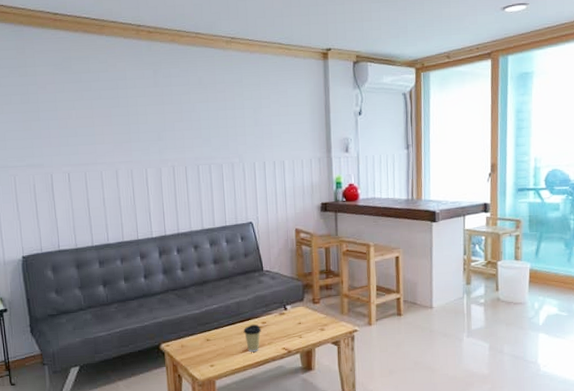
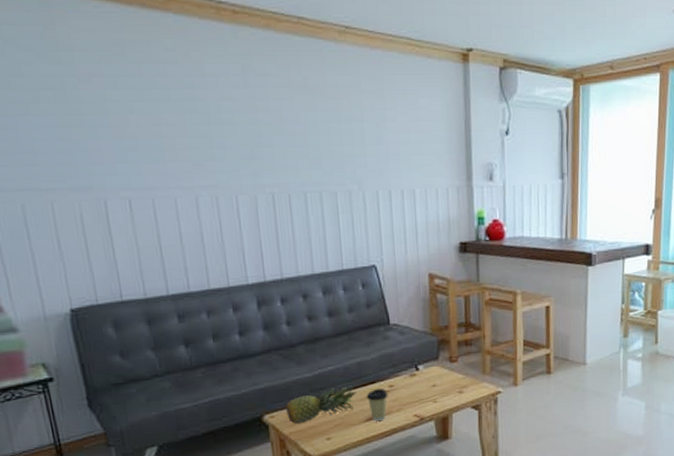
fruit: none [178,320,236,353] -> present [285,384,358,425]

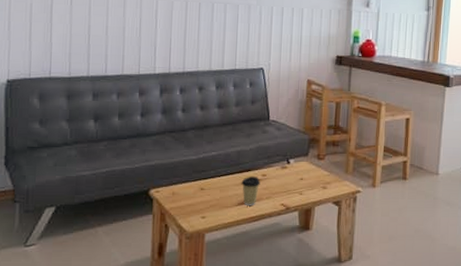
fruit: present [285,384,358,425] -> none [170,170,234,201]

